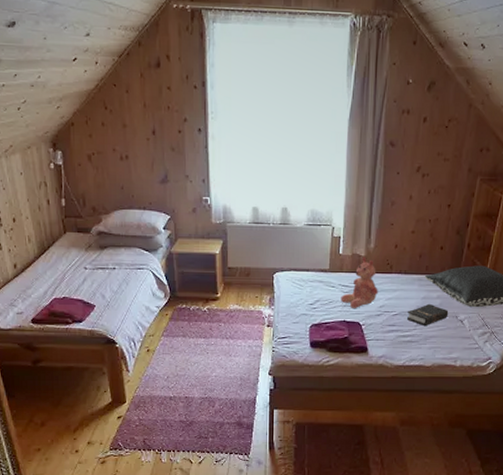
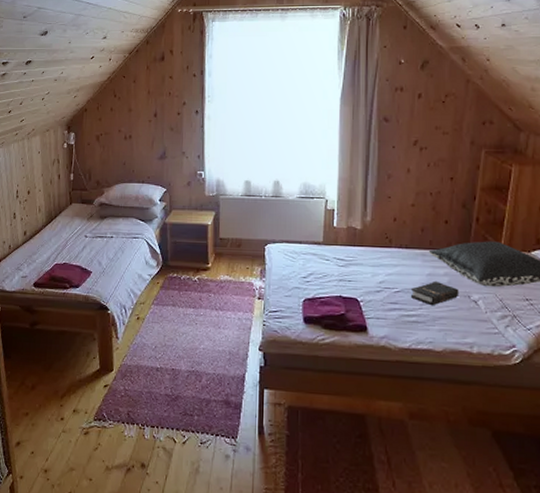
teddy bear: present [341,257,378,308] -> none [336,230,377,283]

